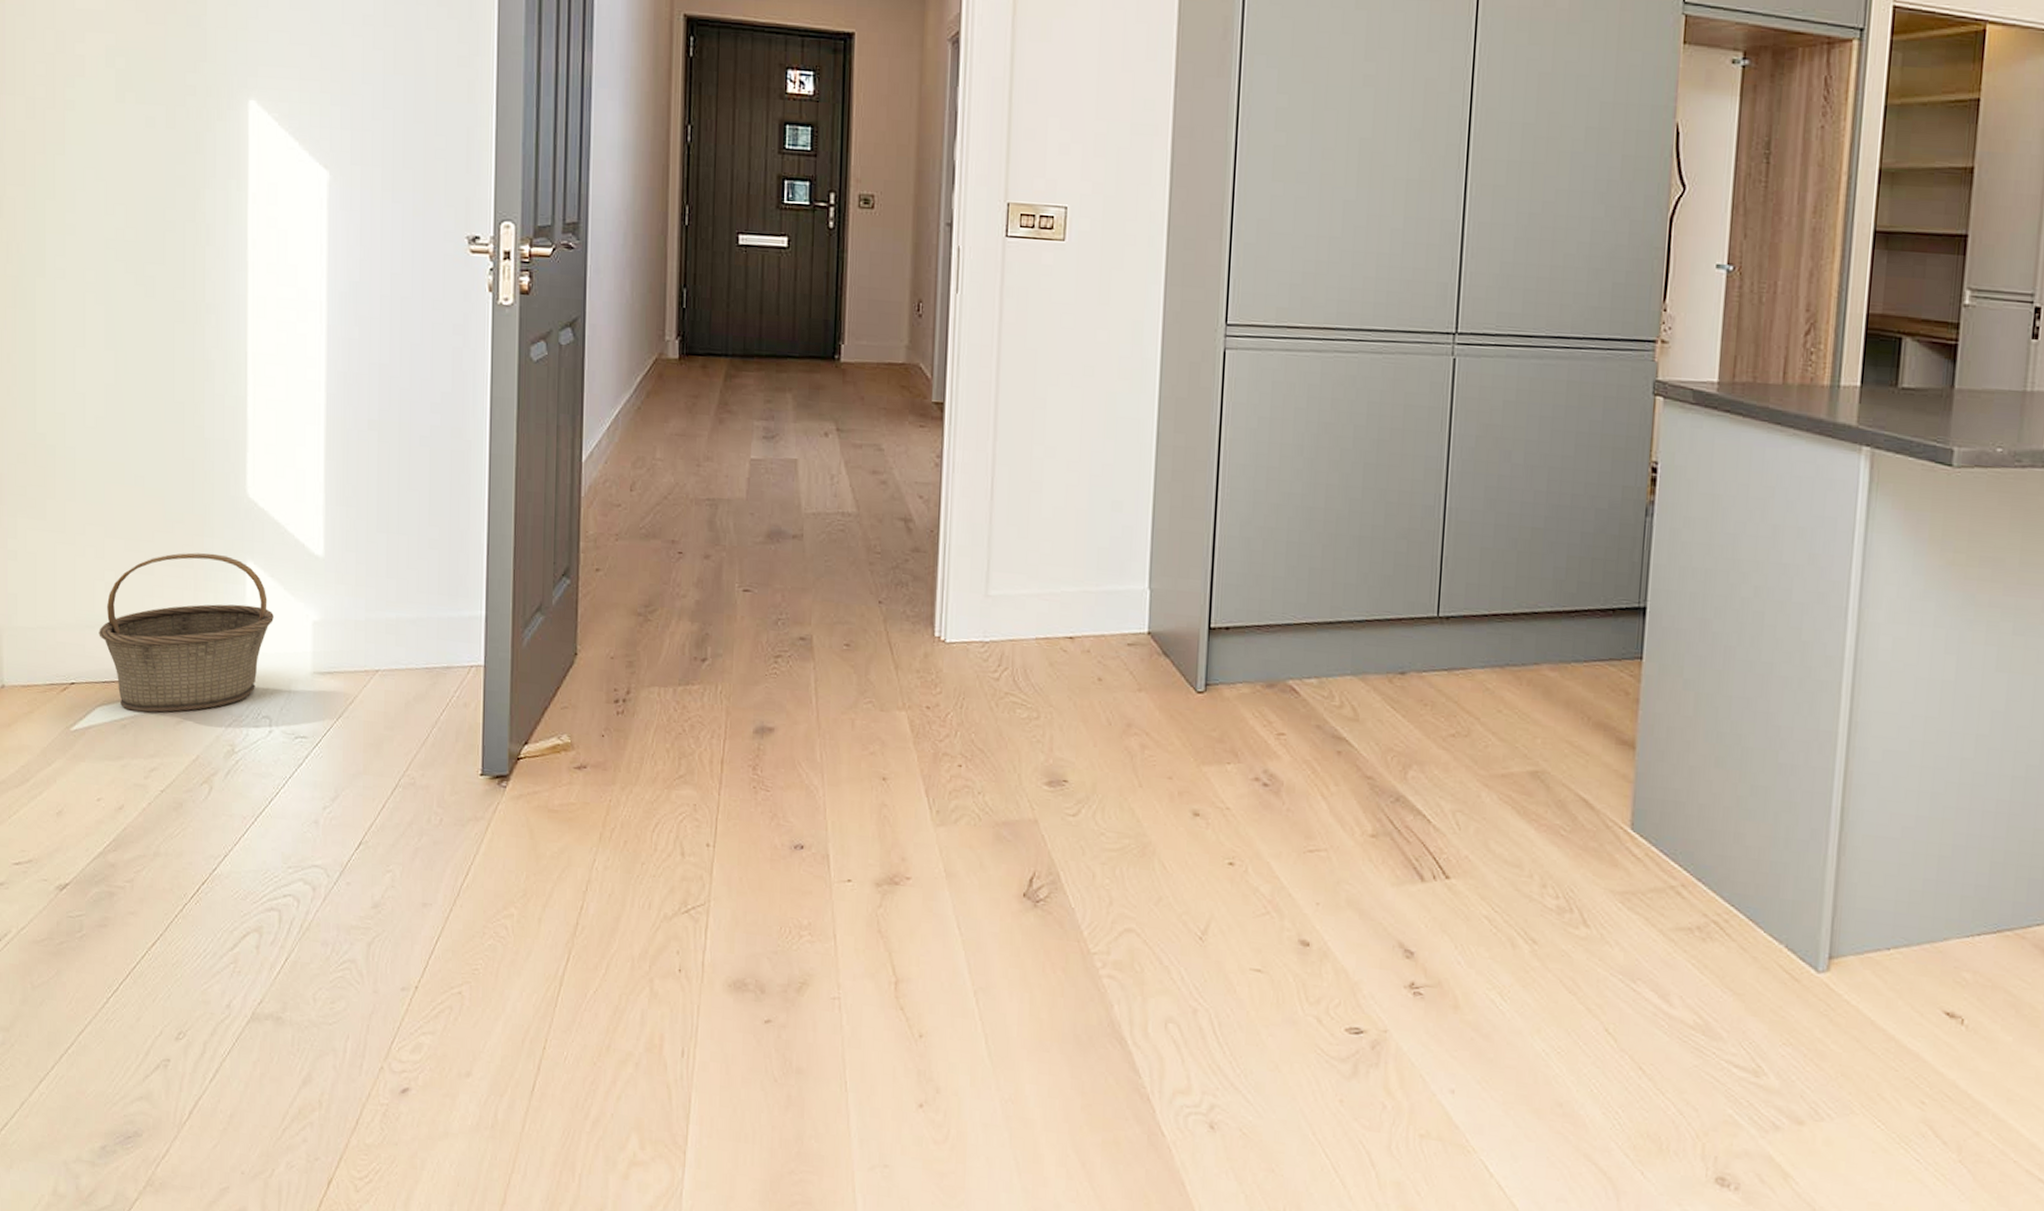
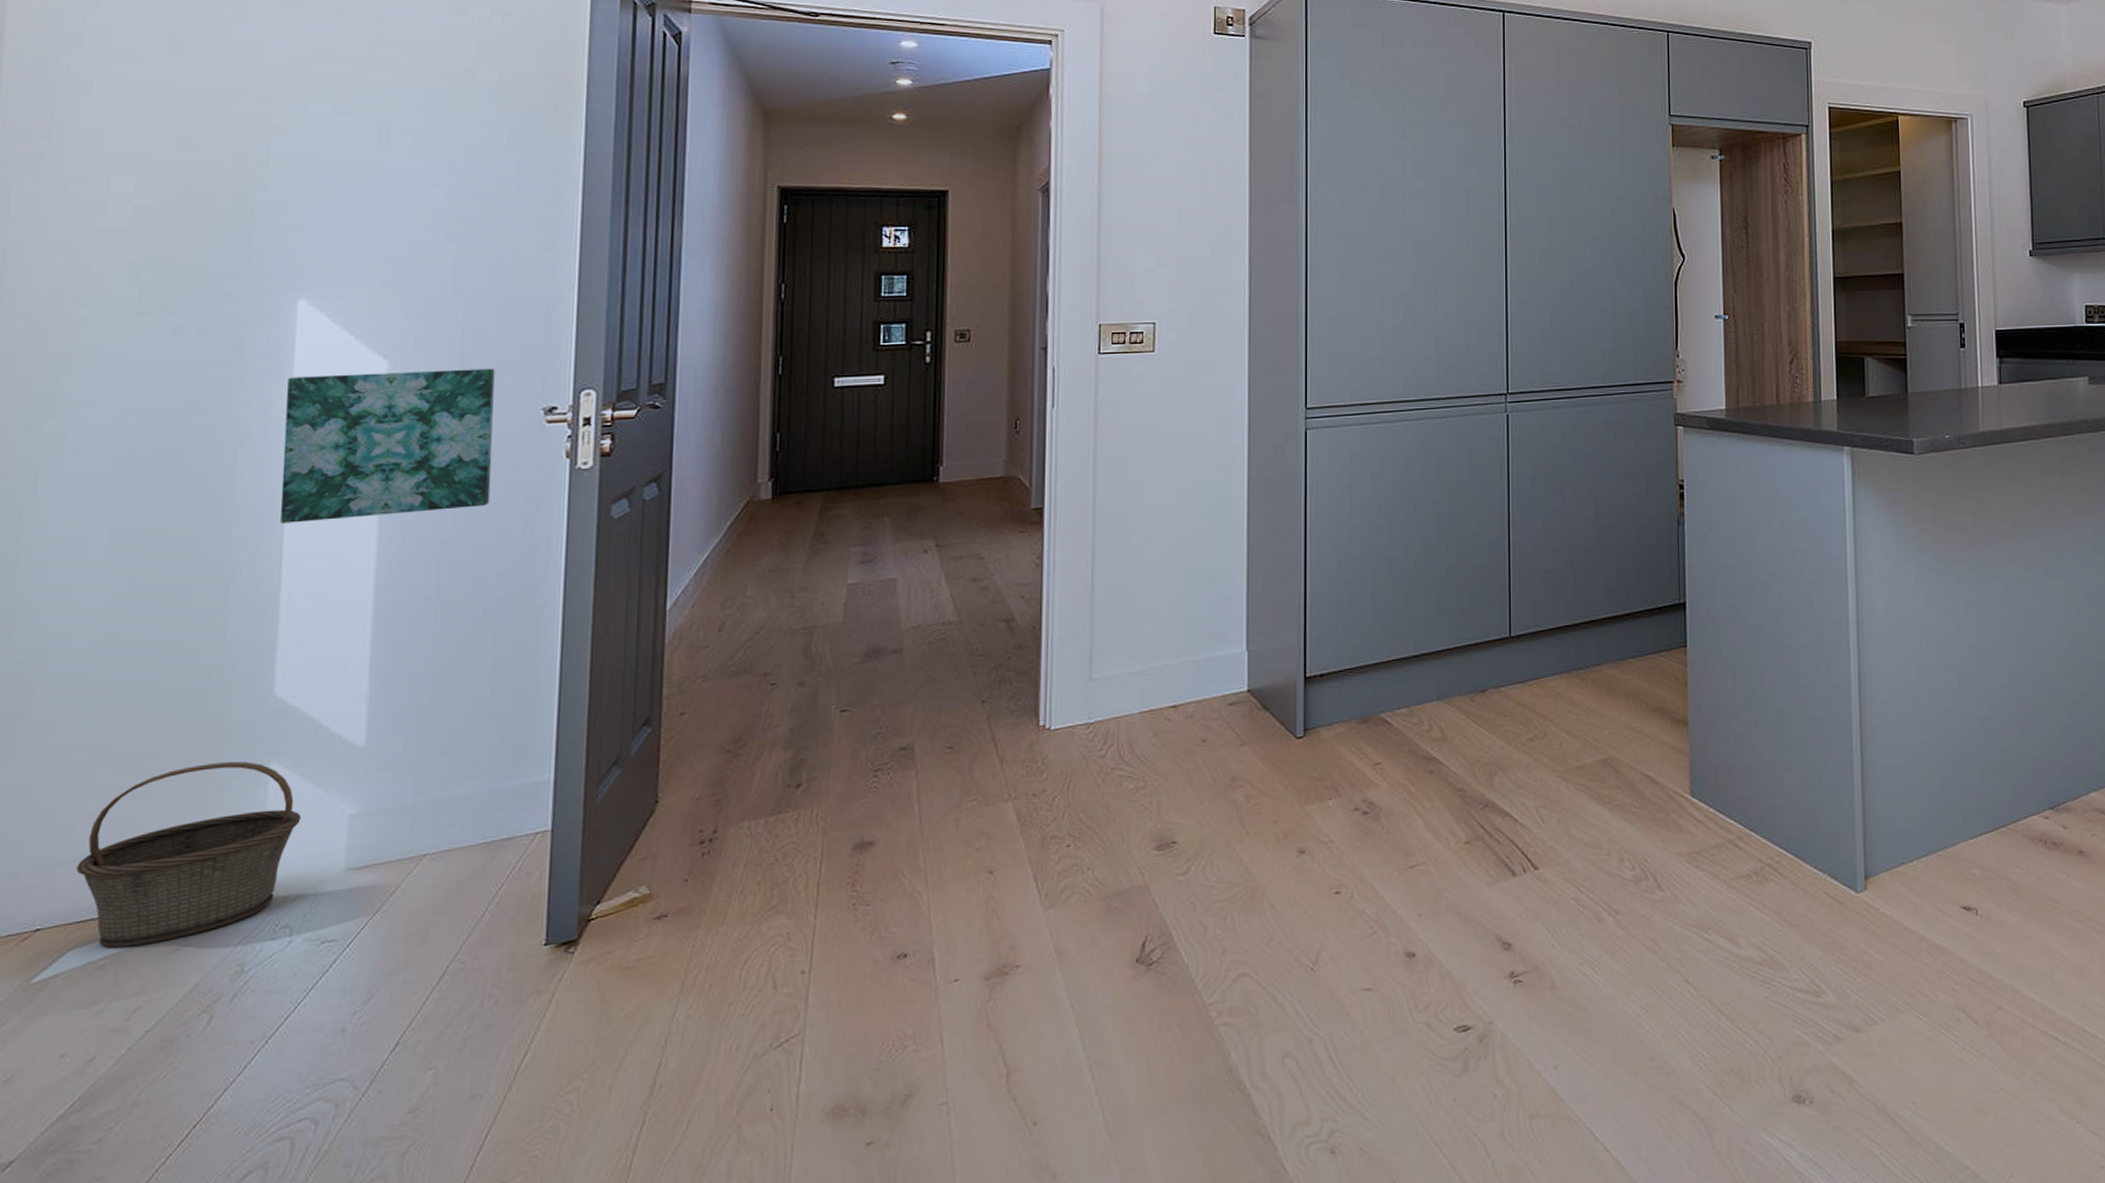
wall art: none [243,179,423,333] -> present [280,368,495,523]

